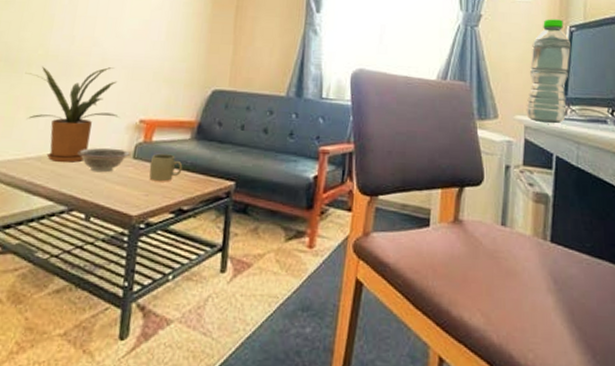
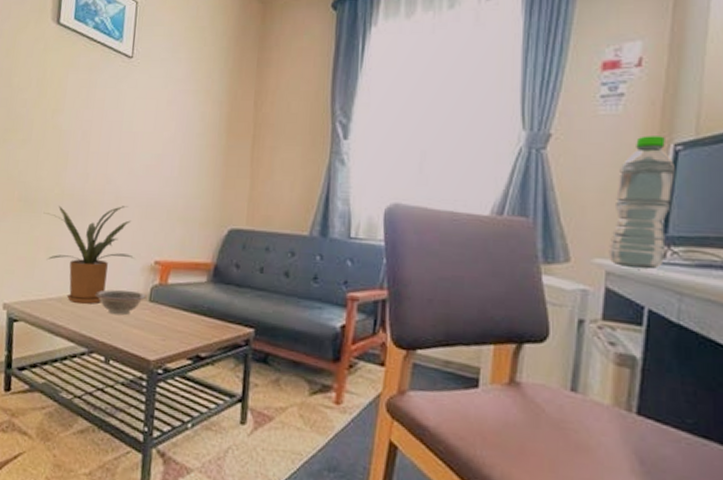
mug: present [149,153,183,182] -> none [165,296,199,327]

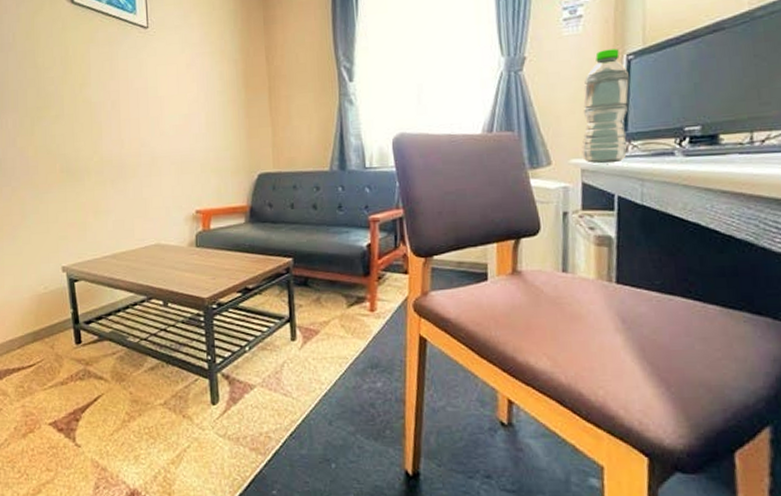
house plant: present [43,205,135,305] -> none [86,165,178,258]
decorative bowl: present [95,289,146,316] -> none [146,239,193,263]

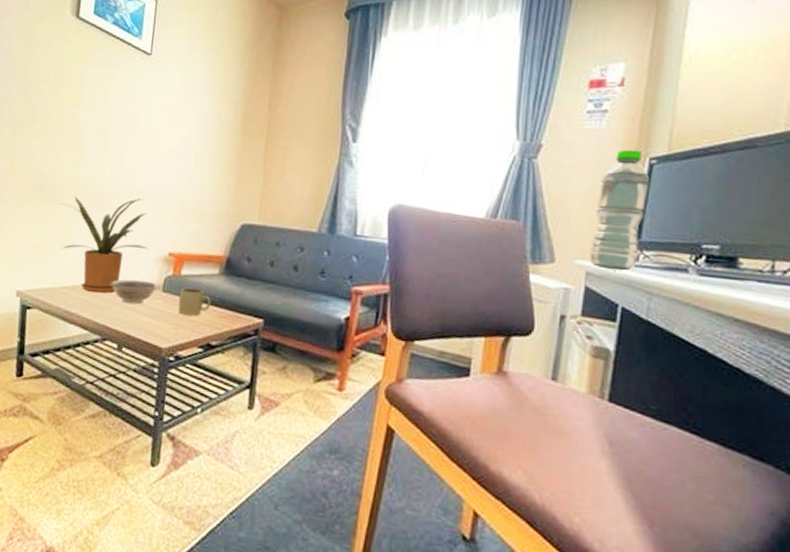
house plant: none [86,165,178,258] -> present [59,196,150,294]
decorative bowl: none [146,239,193,263] -> present [109,279,160,305]
mug: none [212,239,242,266] -> present [178,287,211,317]

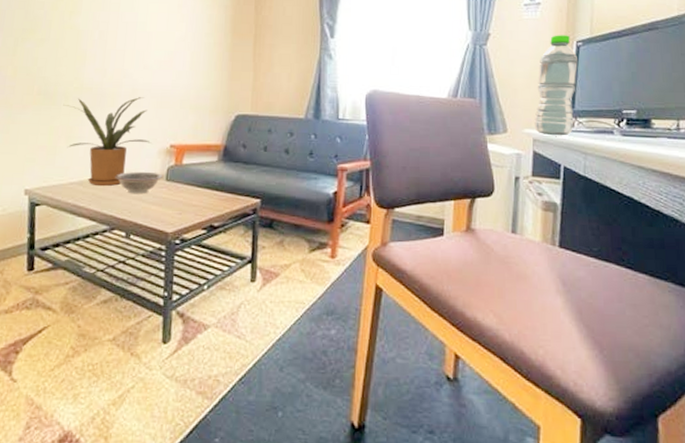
mug: present [178,287,211,317] -> none [181,175,212,202]

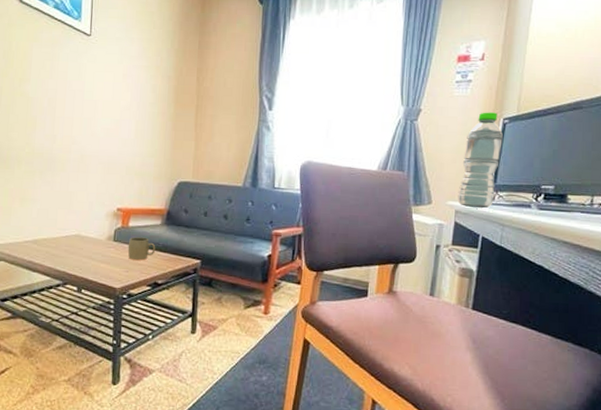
house plant: present [63,97,152,187] -> none [16,162,100,245]
decorative bowl: present [115,171,163,195] -> none [66,232,111,253]
mug: none [181,175,212,202] -> present [127,237,156,261]

